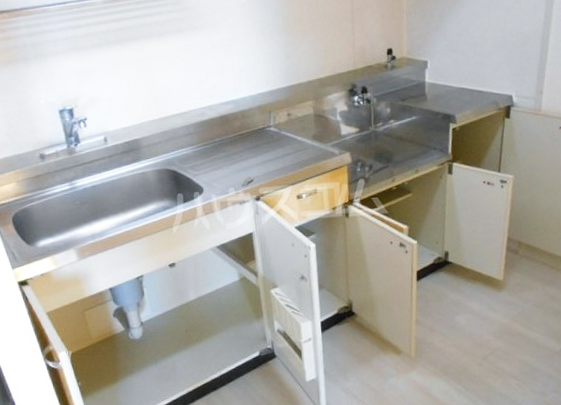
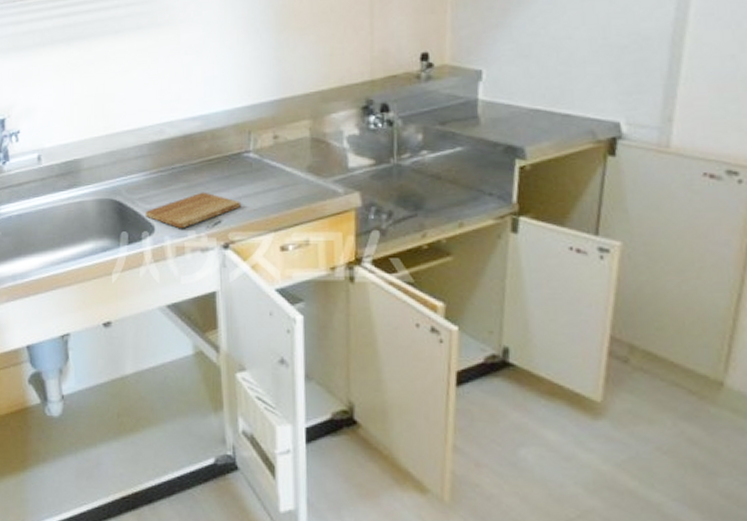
cutting board: none [194,159,267,188] -> present [144,192,242,229]

